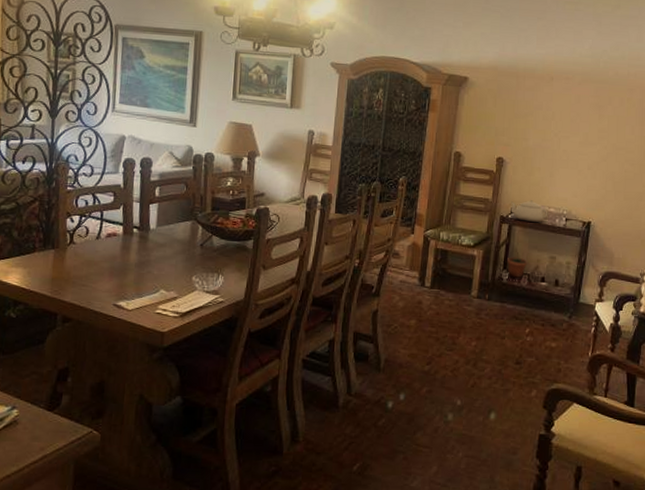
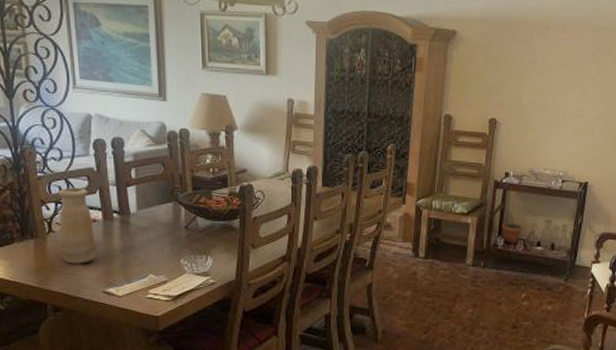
vase: none [78,202,113,276] -> present [57,187,97,264]
teapot: present [511,200,548,222] -> none [505,163,544,185]

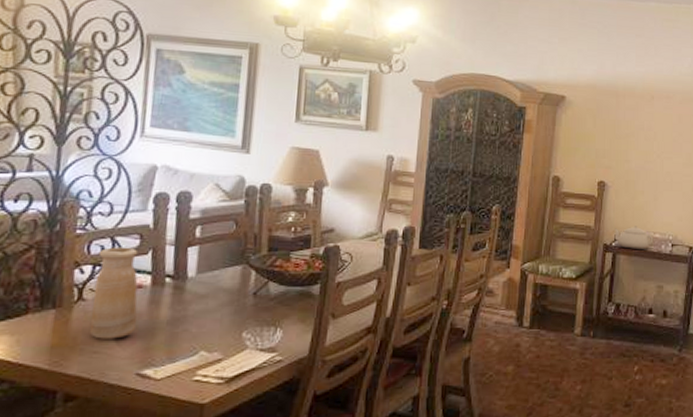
planter: present [502,222,523,246] -> none [612,288,634,313]
teapot: none [505,163,544,185] -> present [614,226,654,249]

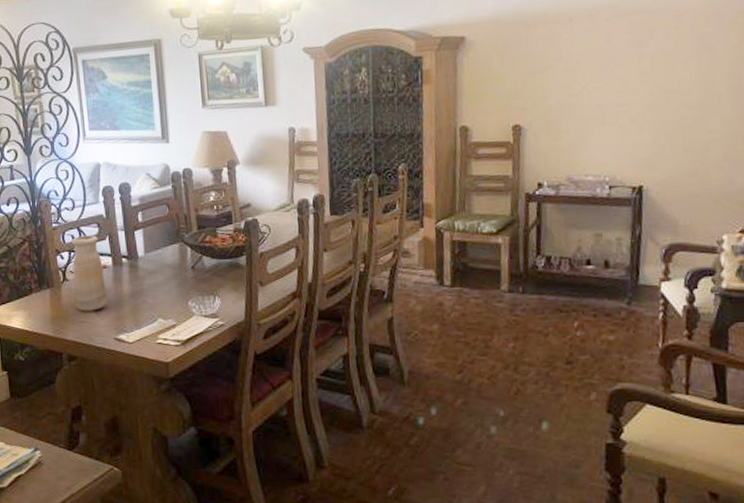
teapot: present [614,226,654,249] -> none [537,170,586,196]

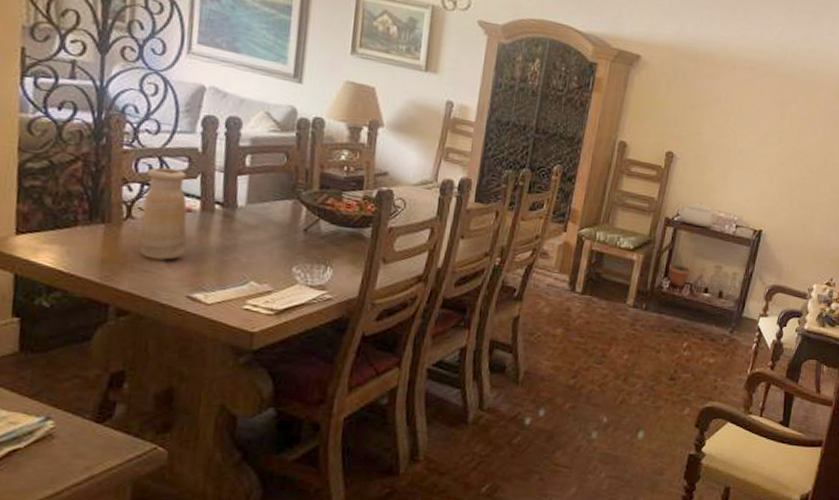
teapot: none [537,170,586,196] -> present [677,202,718,228]
planter: none [540,239,567,267] -> present [667,263,691,290]

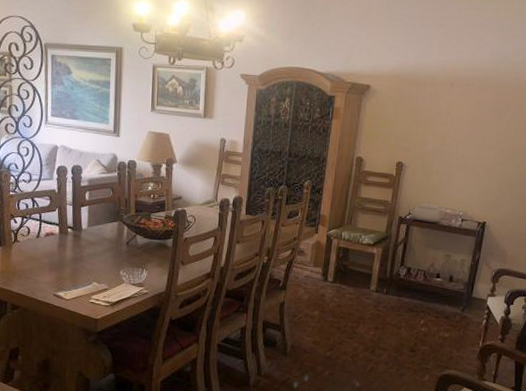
vase: present [139,167,187,260] -> none [23,205,52,270]
planter: present [667,263,691,290] -> none [404,255,424,276]

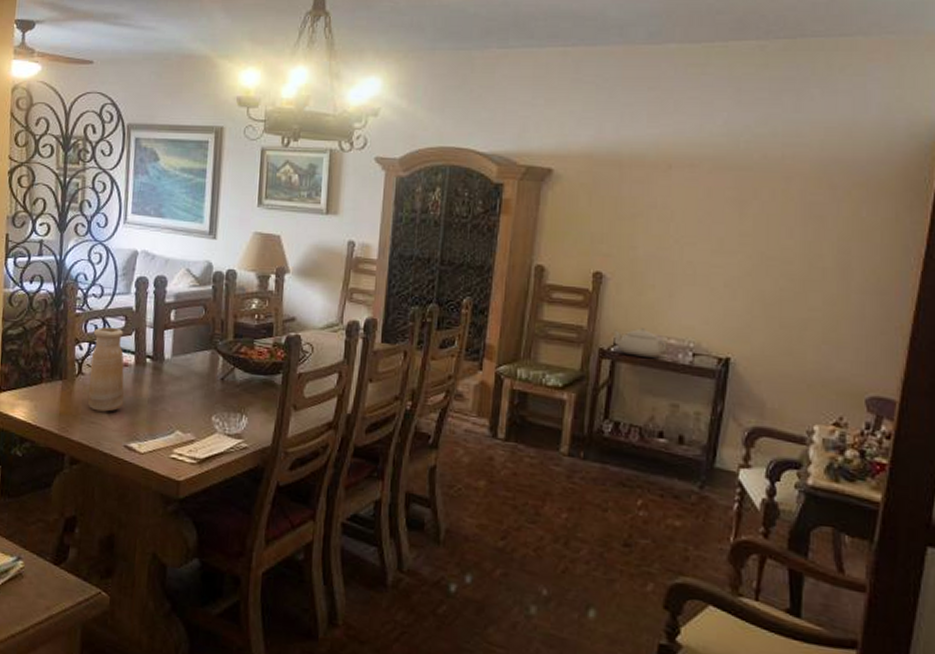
vase: none [23,205,52,270] -> present [87,327,124,412]

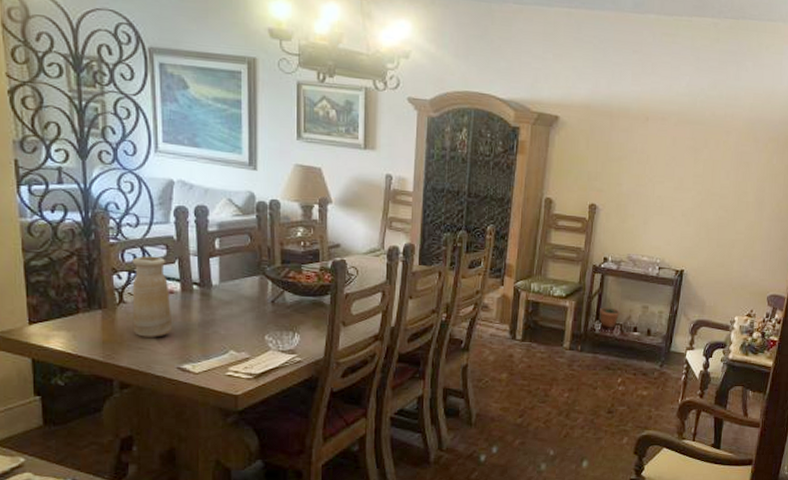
planter: none [609,403,638,435] -> present [599,307,620,331]
teapot: present [613,328,667,358] -> none [603,249,642,271]

